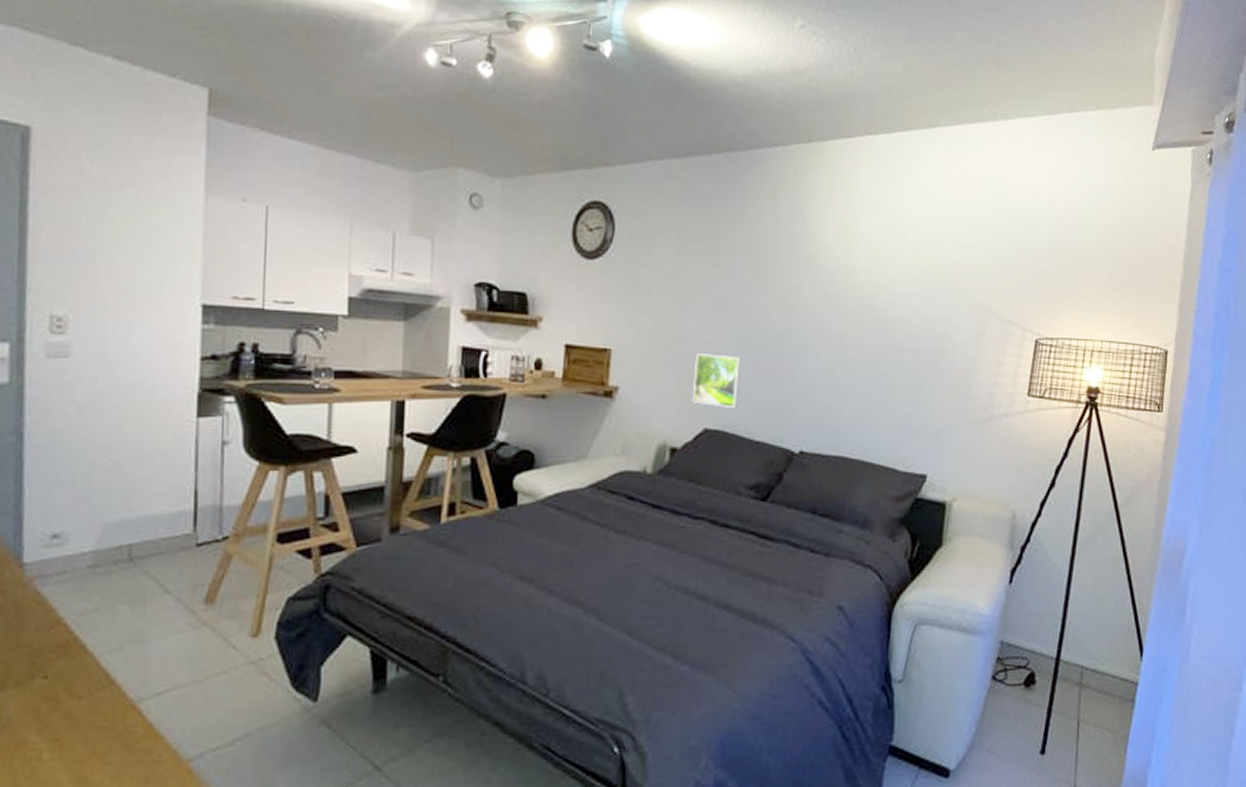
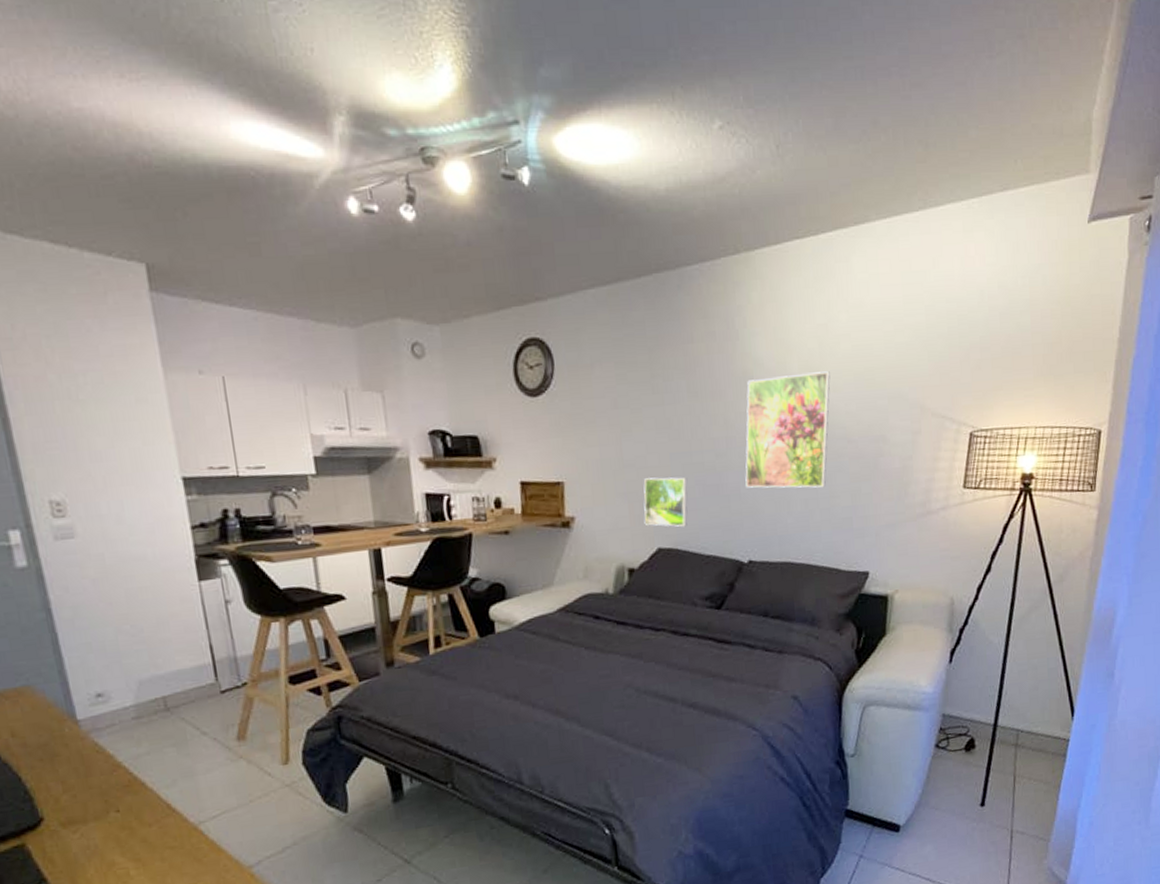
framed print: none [802,264,896,381] -> present [745,371,831,488]

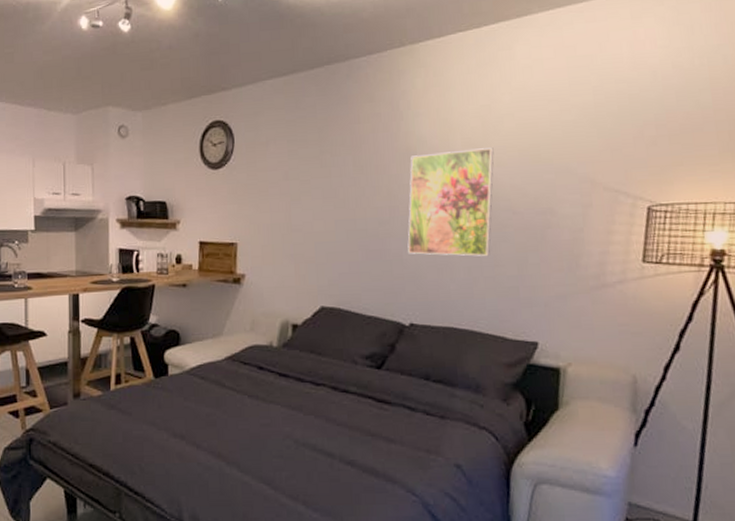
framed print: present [643,477,688,527] -> none [308,241,351,288]

